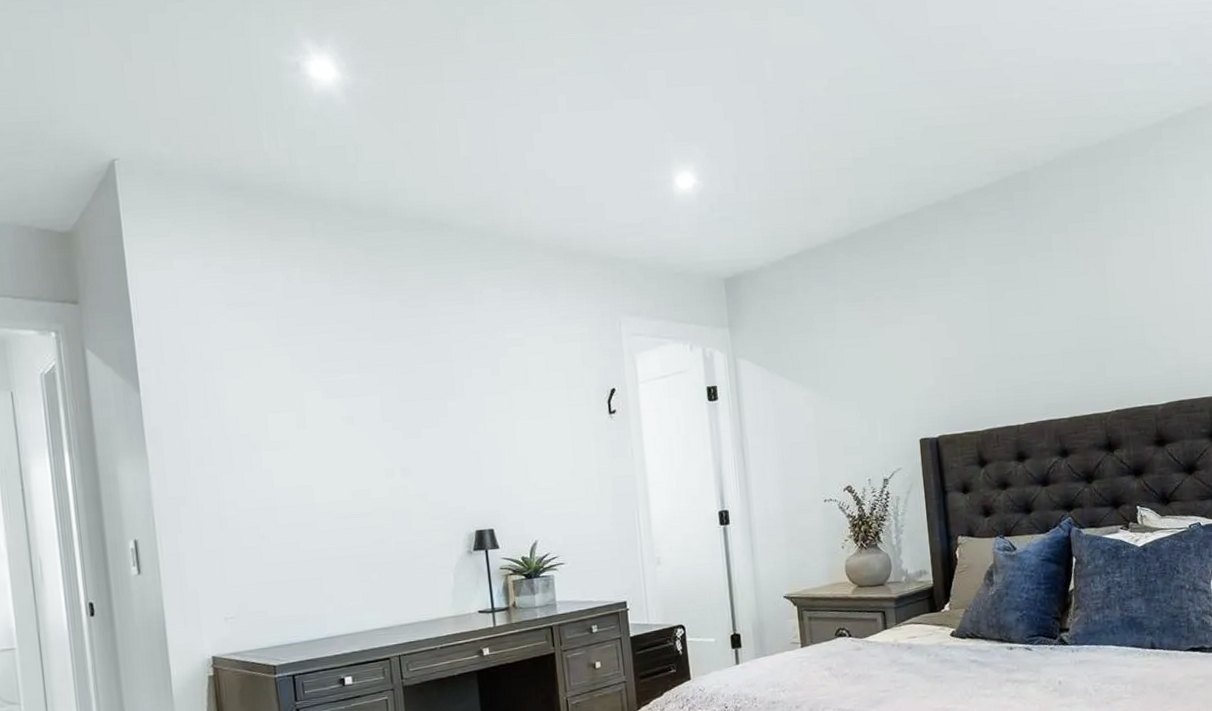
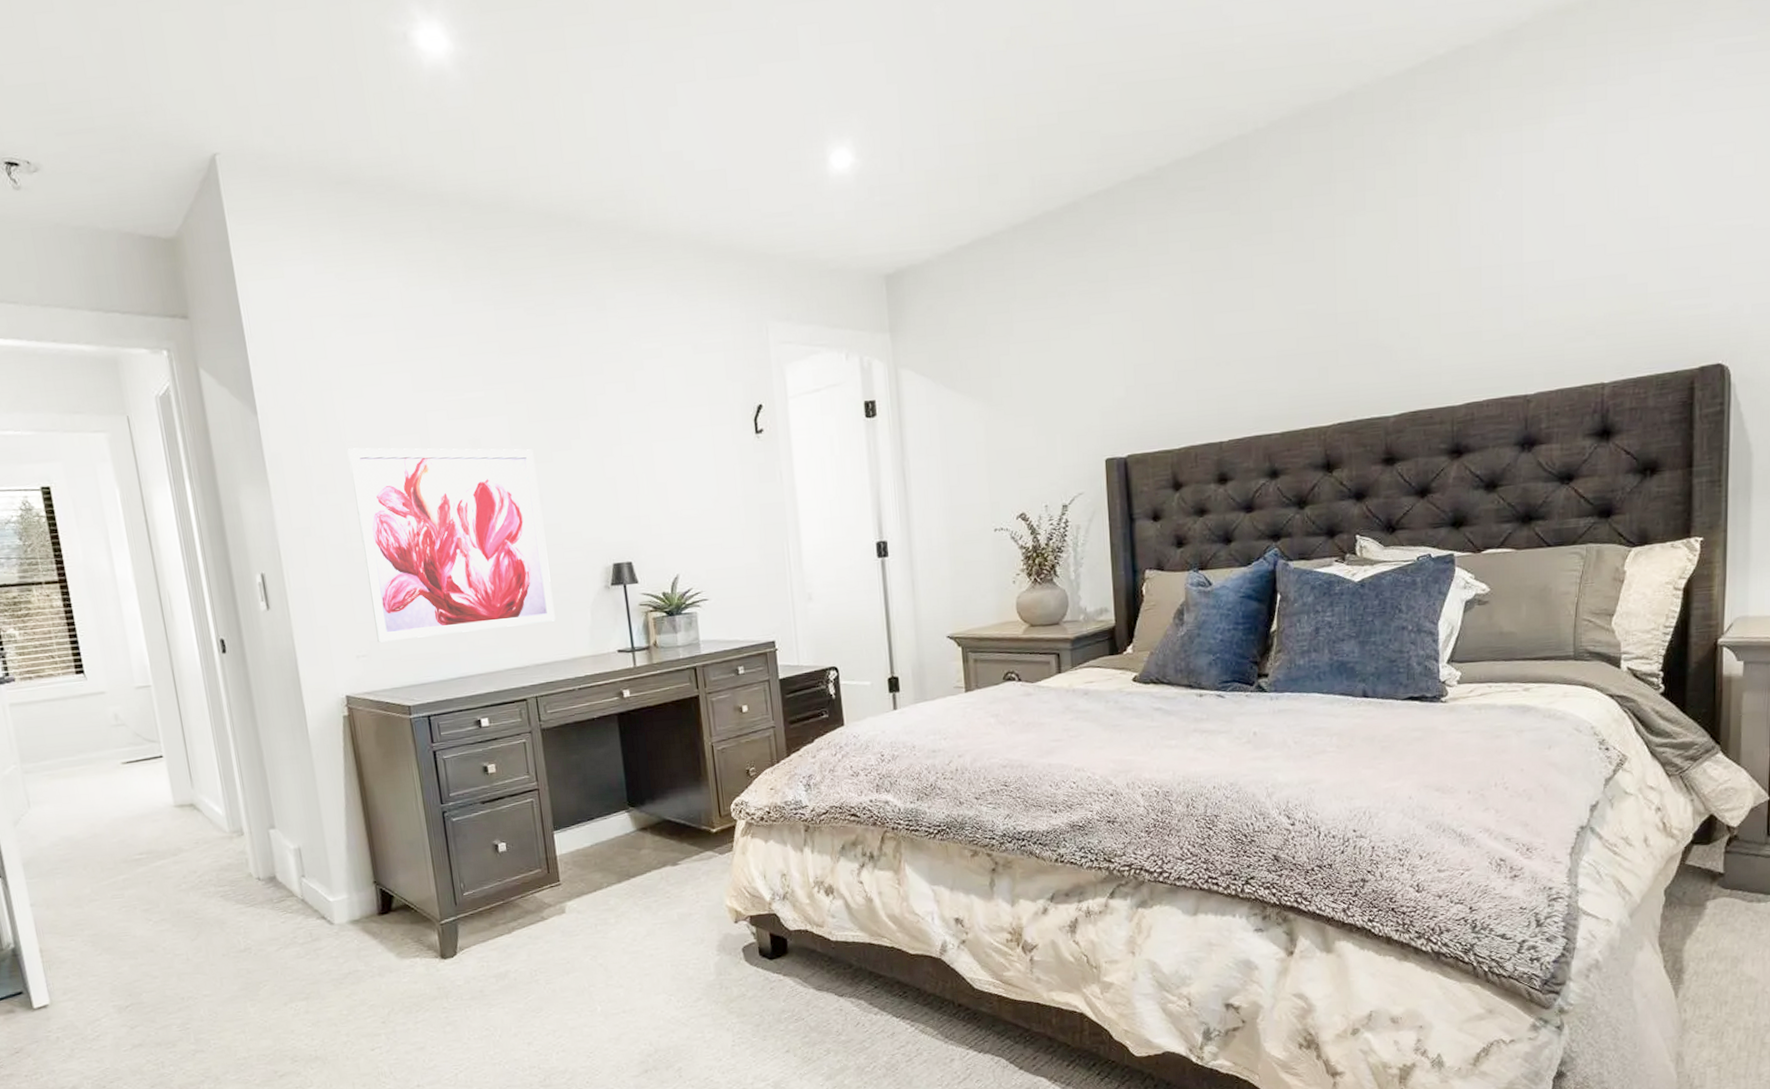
wall art: none [226,423,420,605] -> present [347,448,556,643]

